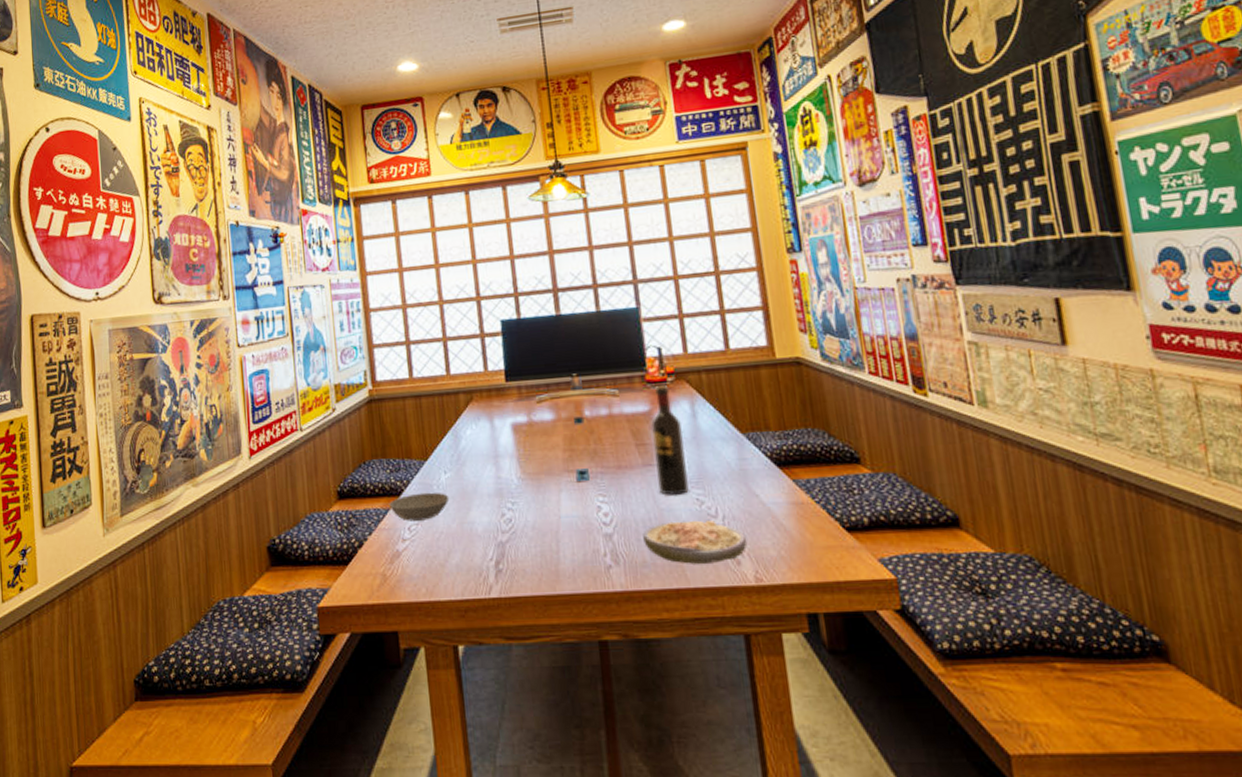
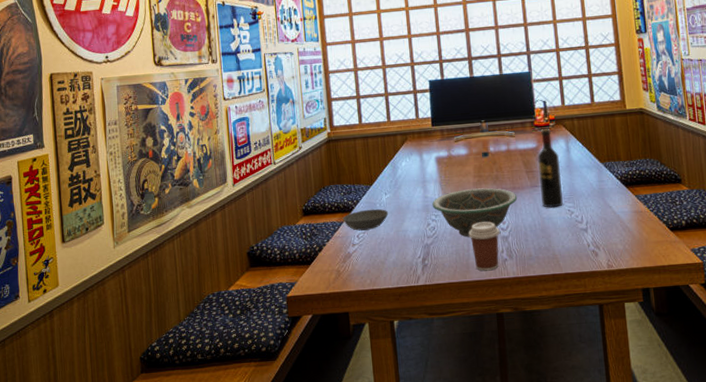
decorative bowl: none [507,466,625,534] -> present [432,187,518,237]
coffee cup: none [557,512,601,582] -> present [468,221,500,271]
soup: present [643,520,748,564] -> none [530,225,603,257]

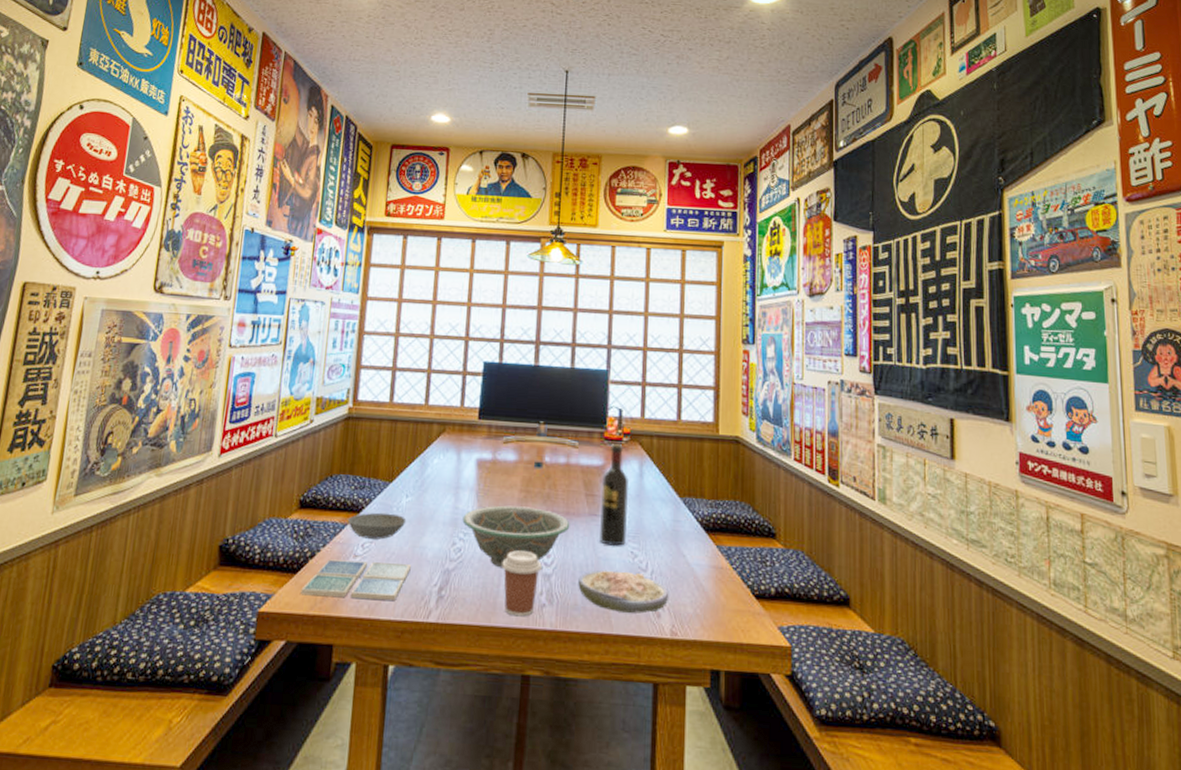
drink coaster: none [316,244,398,280] -> present [301,559,411,600]
soup: none [530,225,603,257] -> present [578,570,669,614]

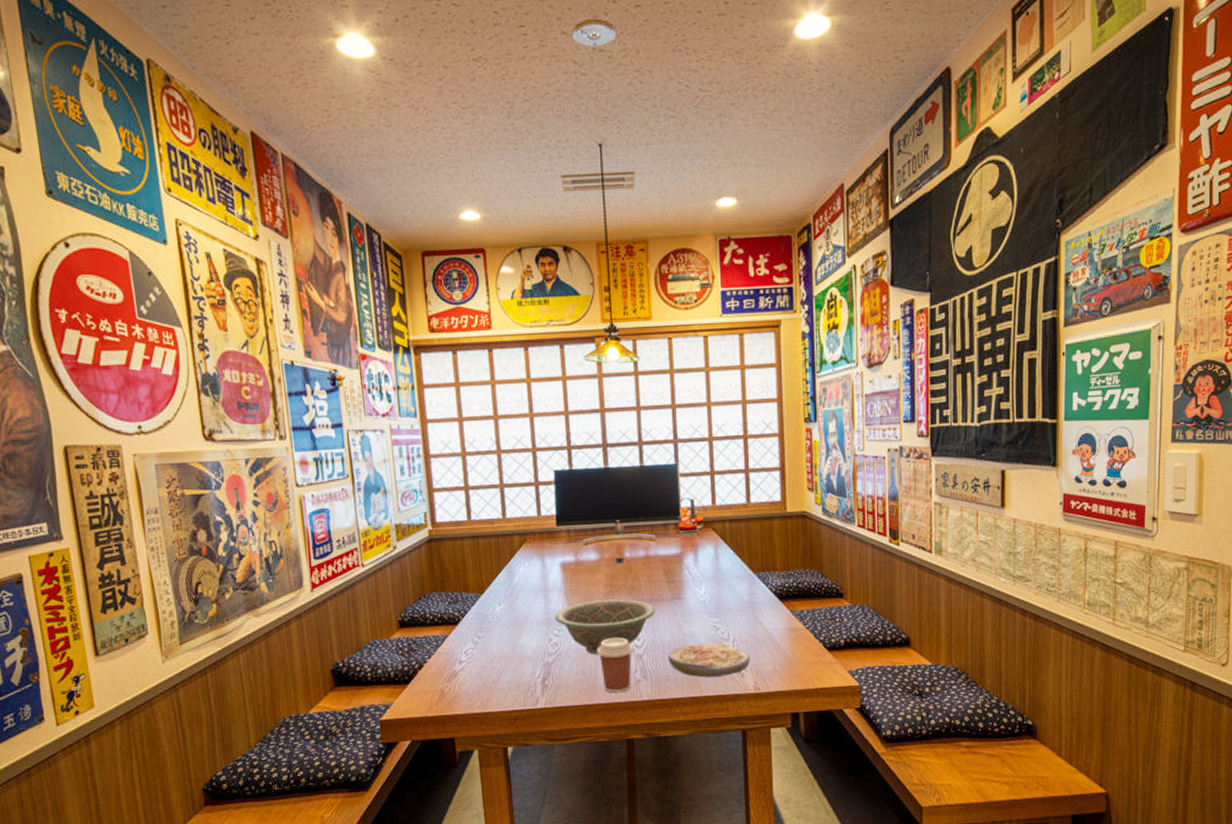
drink coaster: present [301,559,411,600] -> none [416,662,514,702]
bowl: present [348,512,407,540] -> none [447,621,503,646]
wine bottle: present [598,444,630,547] -> none [680,532,708,624]

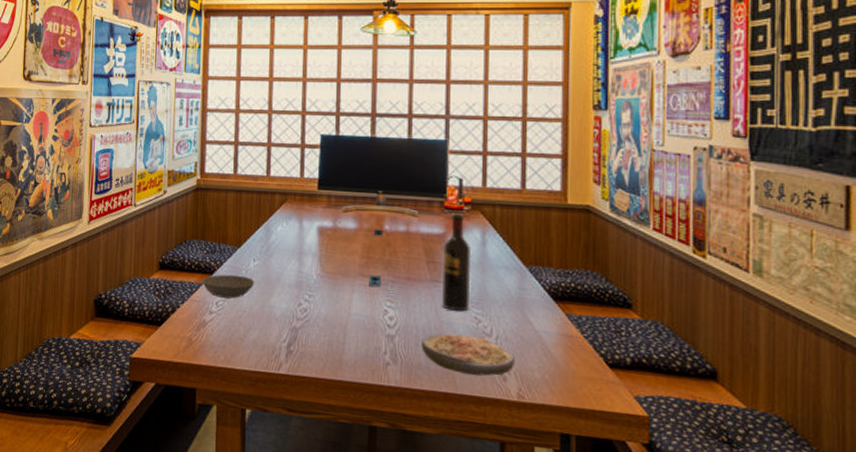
bowl: none [447,621,503,646] -> present [202,274,255,299]
decorative bowl: present [555,599,656,655] -> none [307,270,412,328]
coffee cup: present [597,637,634,693] -> none [346,312,385,374]
wine bottle: none [680,532,708,624] -> present [441,213,472,312]

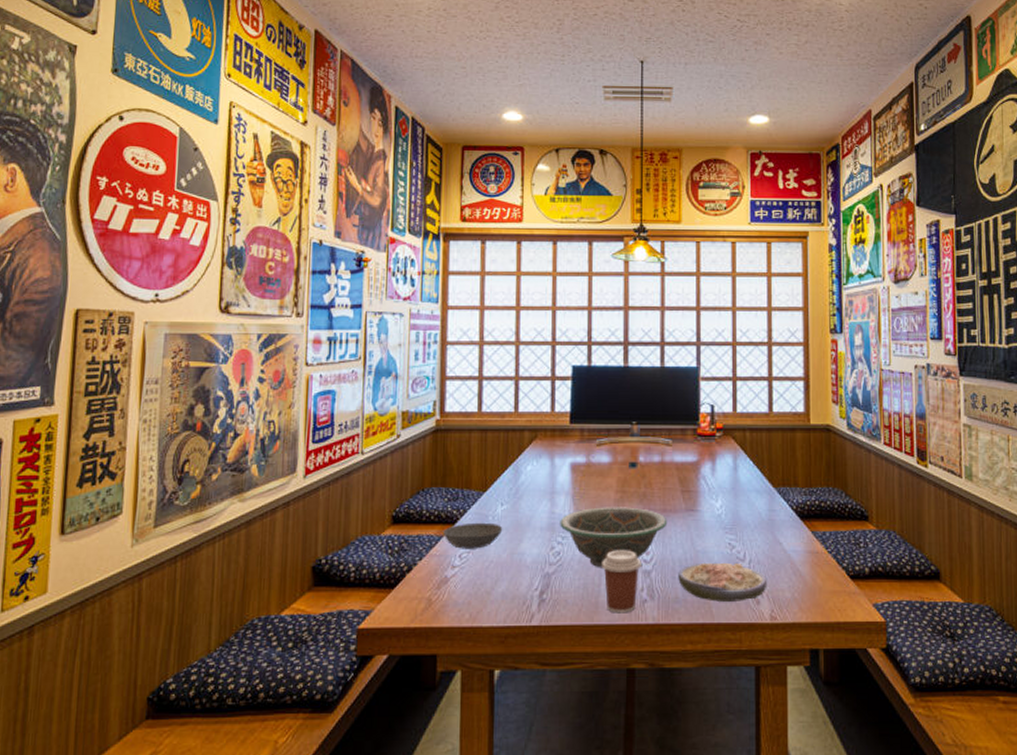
decorative bowl: none [307,270,412,328] -> present [560,507,668,568]
coffee cup: none [346,312,385,374] -> present [602,550,641,614]
wine bottle: present [441,213,472,312] -> none [696,440,724,540]

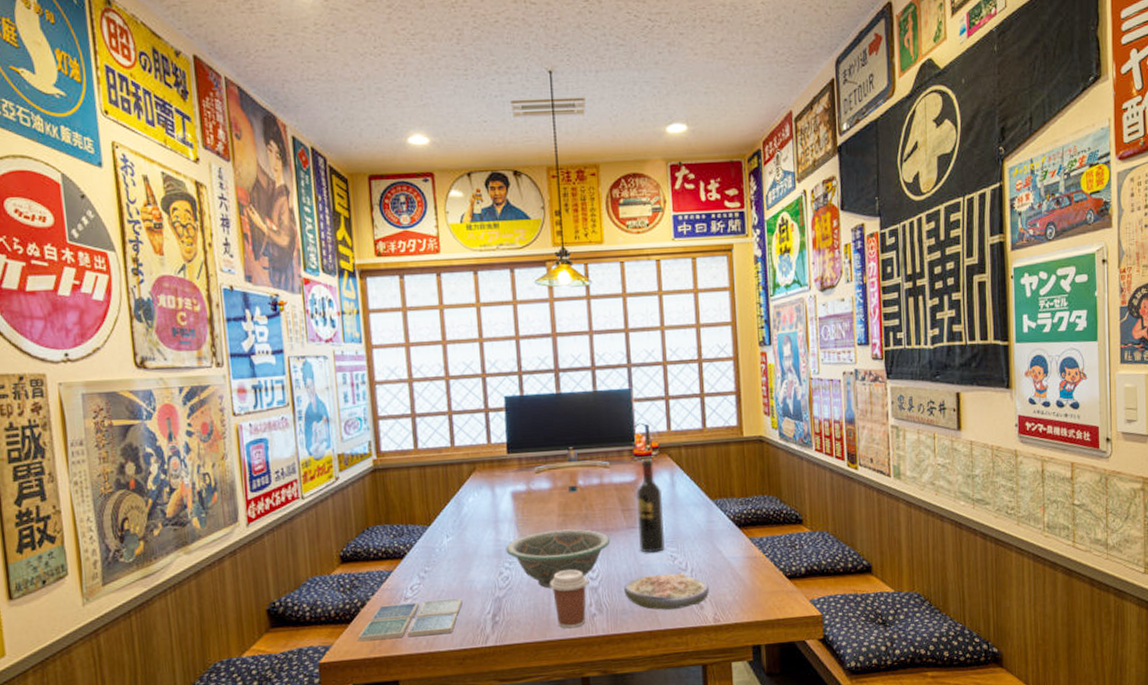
drink coaster: none [400,570,510,609] -> present [358,597,462,642]
bowl: present [443,522,503,549] -> none [392,554,451,582]
wine bottle: none [696,440,724,540] -> present [635,459,665,554]

